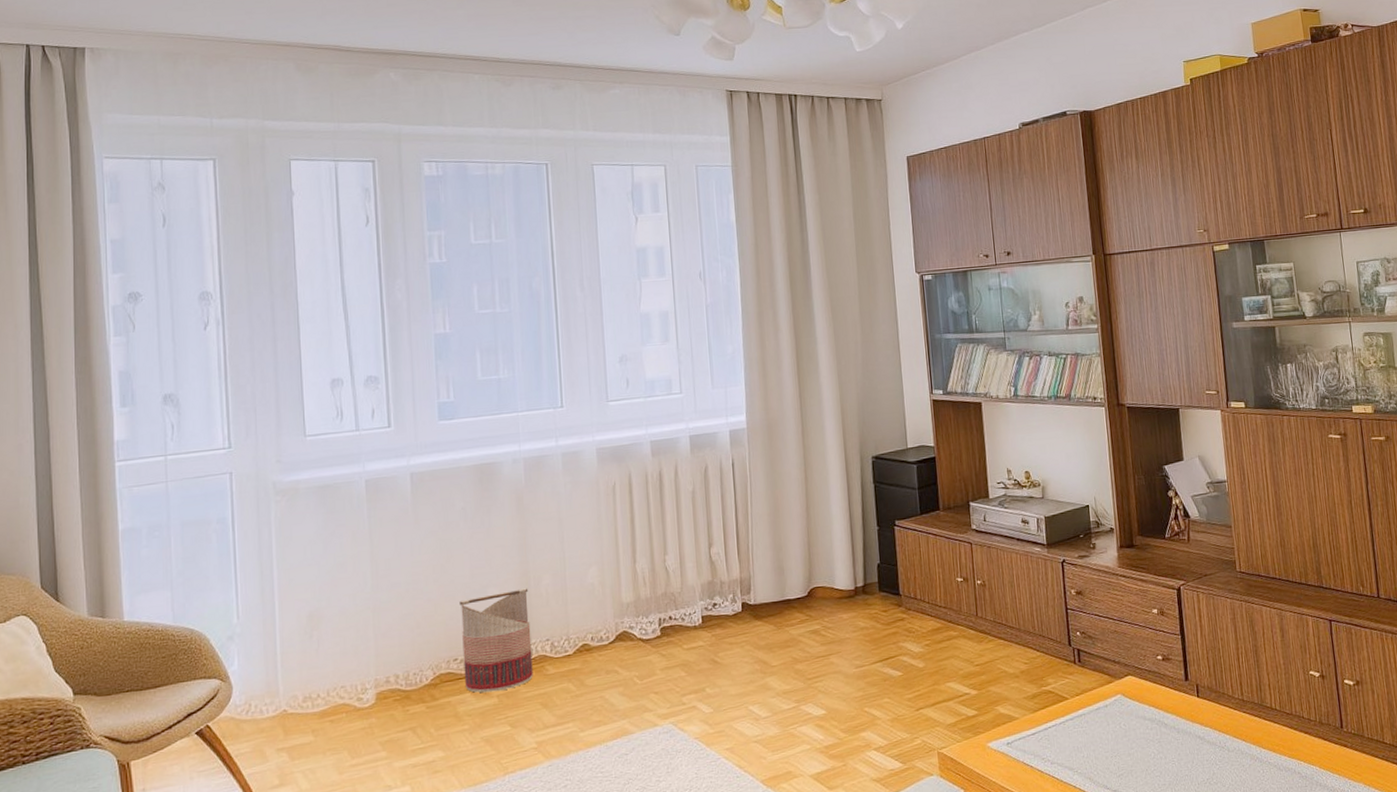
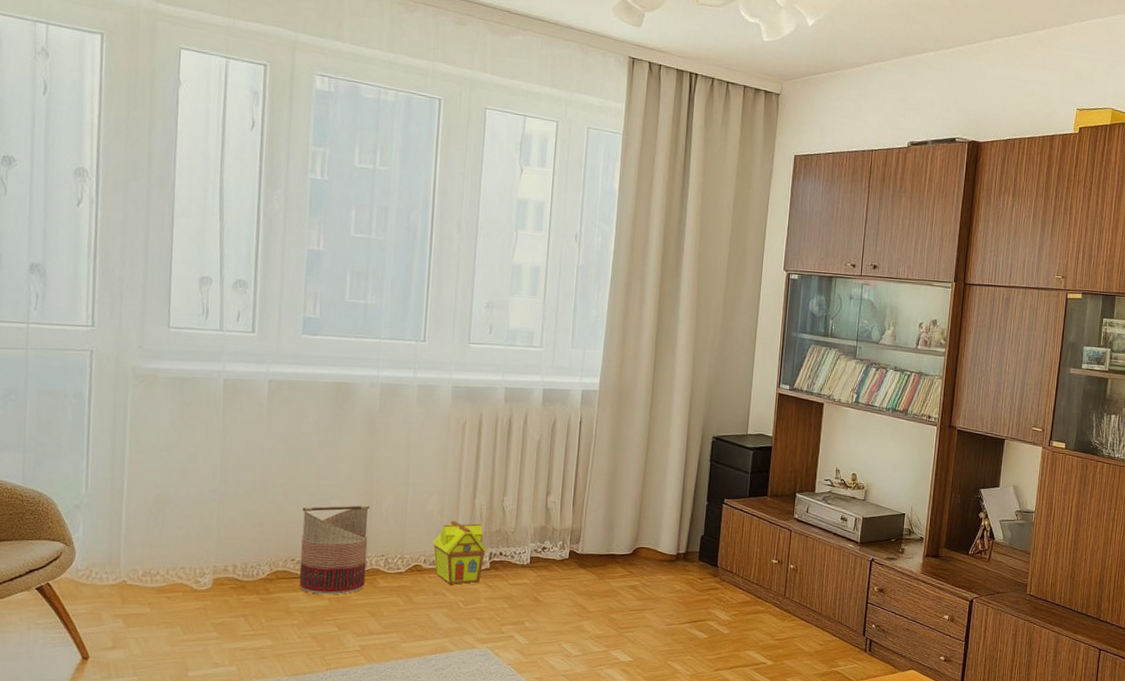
toy house: none [597,589,656,660] -> present [432,521,488,584]

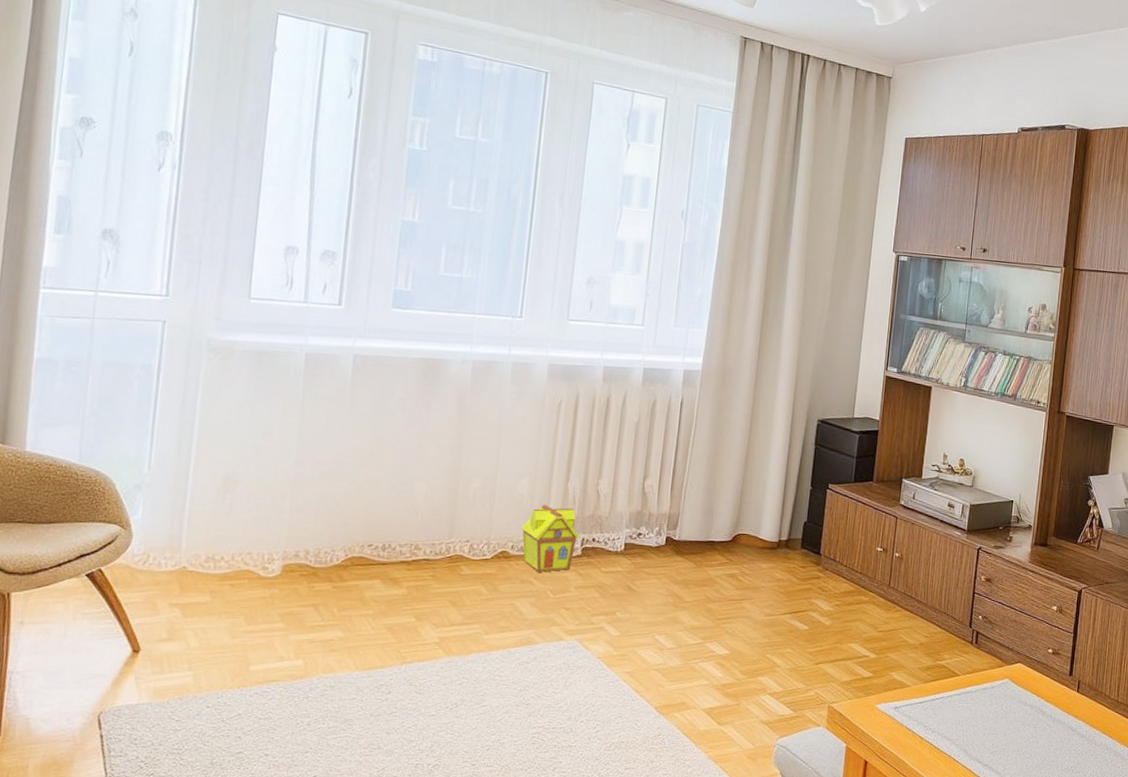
basket: present [299,505,370,595] -> none [375,487,456,583]

